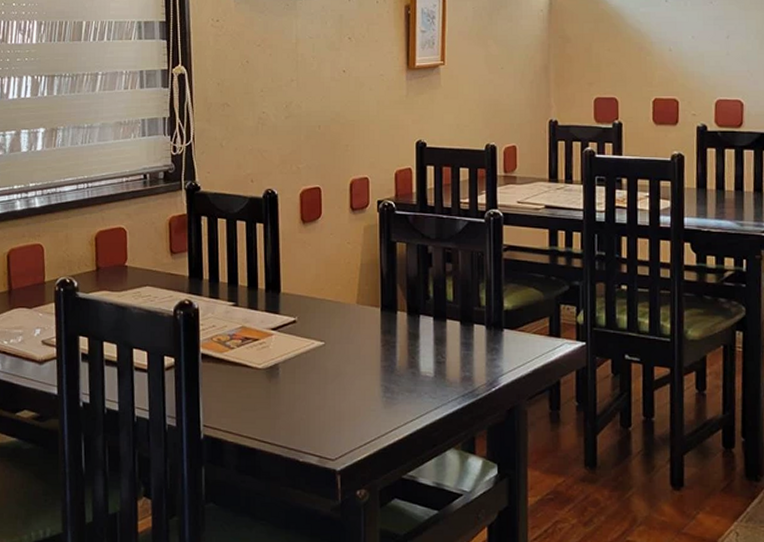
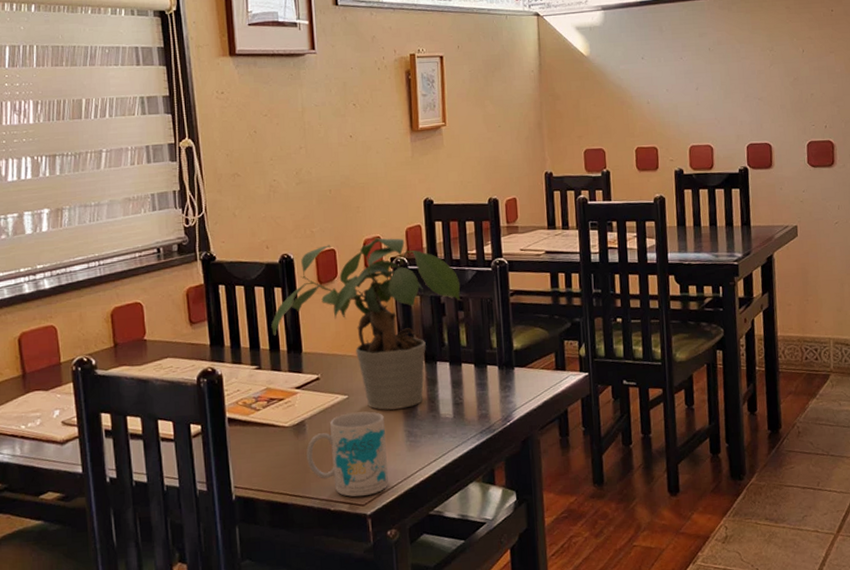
potted plant: none [251,179,450,362] -> present [271,238,461,410]
mug: none [278,361,361,451] -> present [306,411,388,497]

